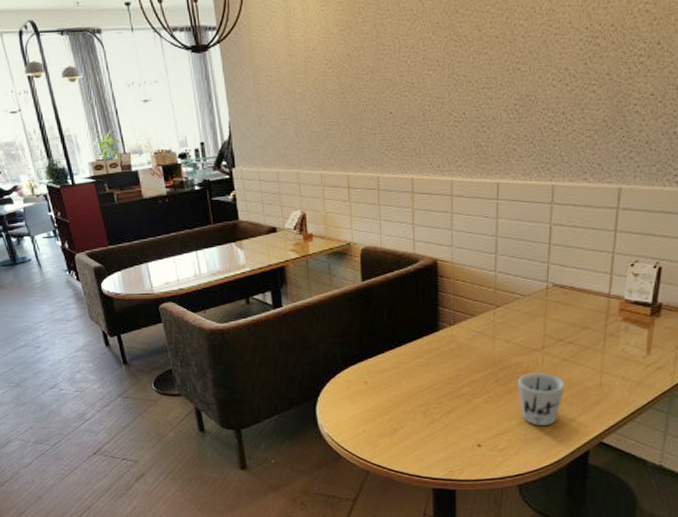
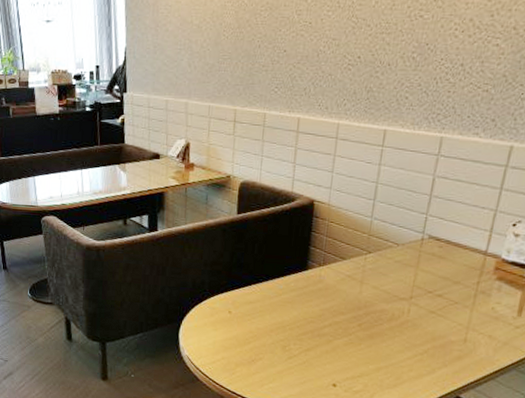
mug: present [517,373,566,425] -> none [380,321,430,374]

